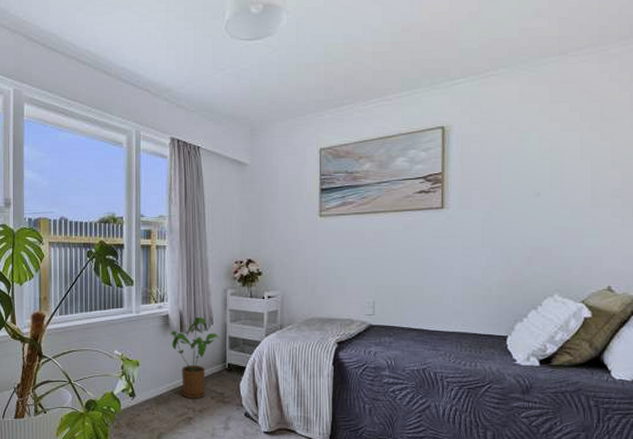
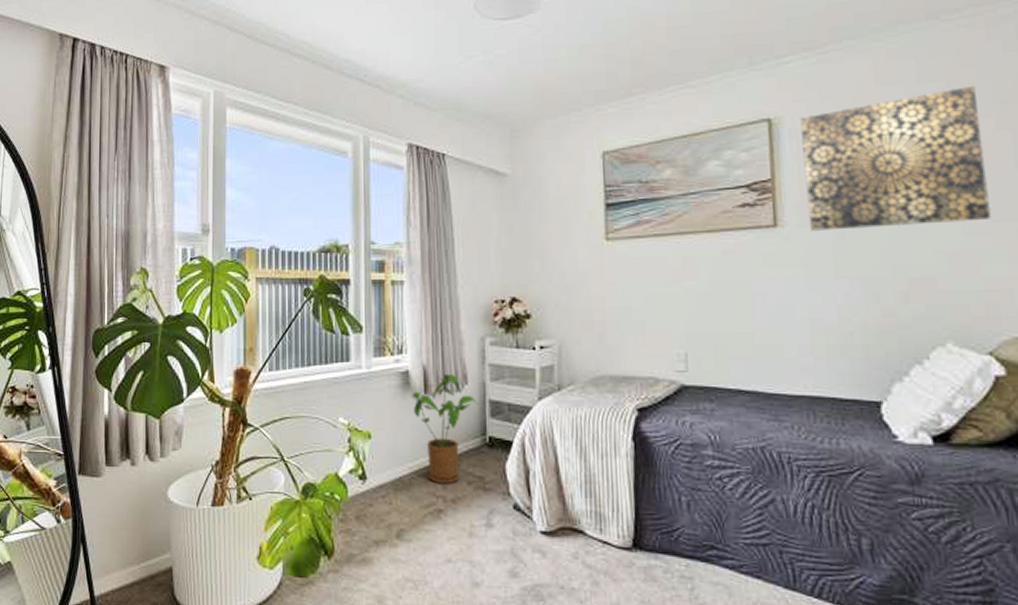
wall art: none [465,107,591,212] -> present [800,87,991,231]

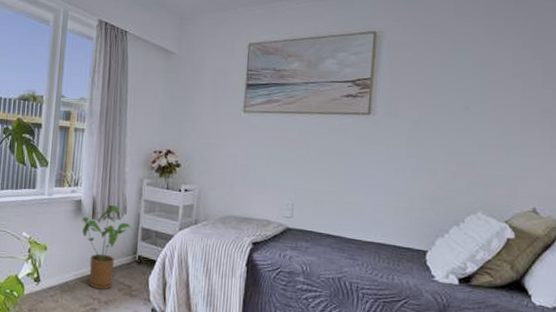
wall art: present [800,87,991,231] -> none [393,24,523,124]

